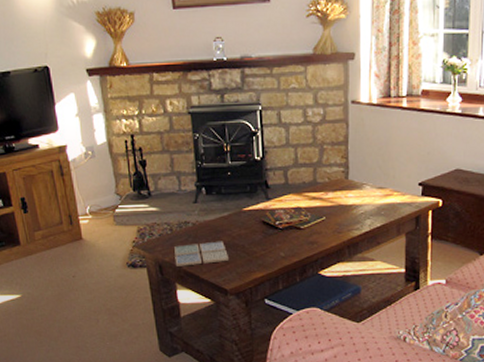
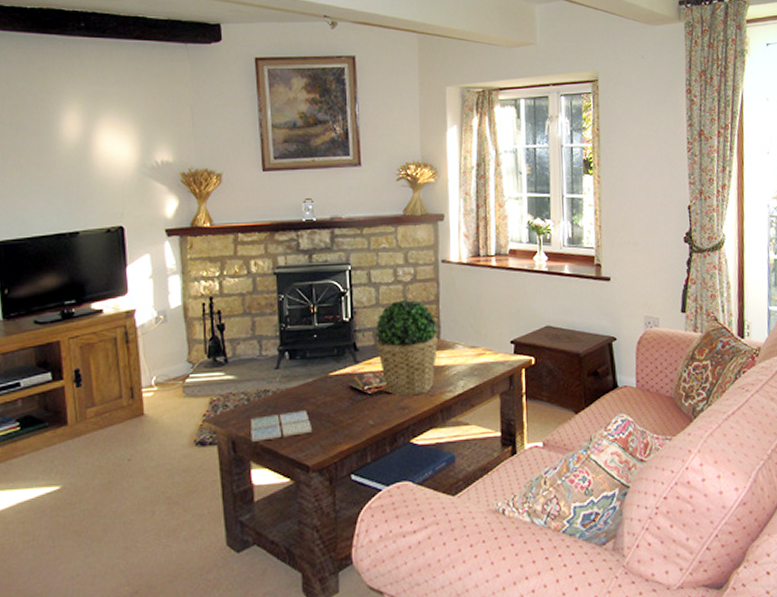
potted plant: none [286,139,346,232] -> present [375,299,438,396]

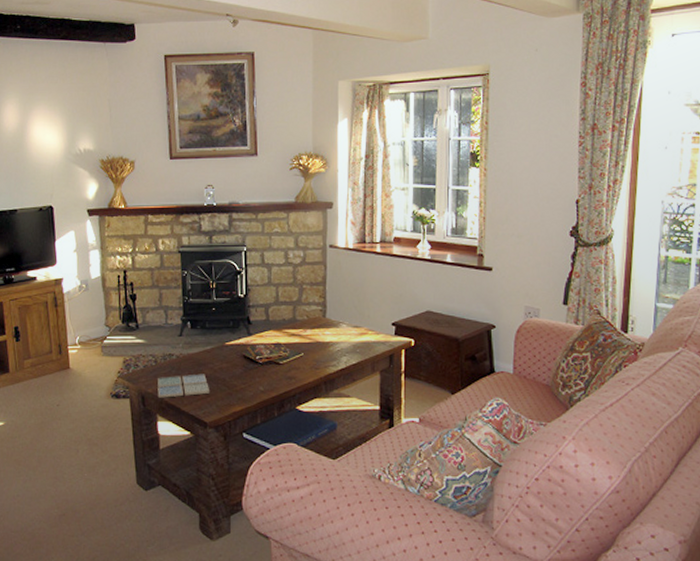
potted plant: present [375,299,438,396] -> none [267,279,323,368]

